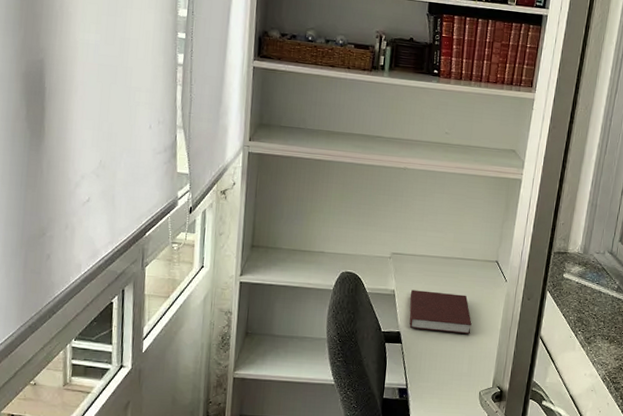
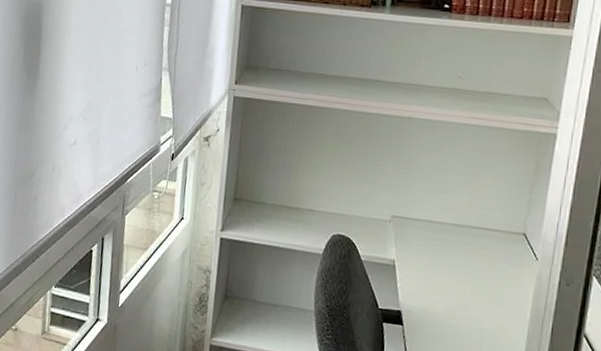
notebook: present [409,290,472,334] -> none [412,261,492,322]

